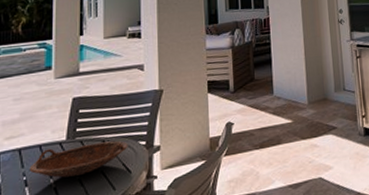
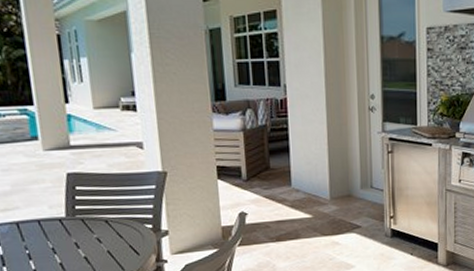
bowl: present [29,140,128,178] -> none [30,221,134,254]

